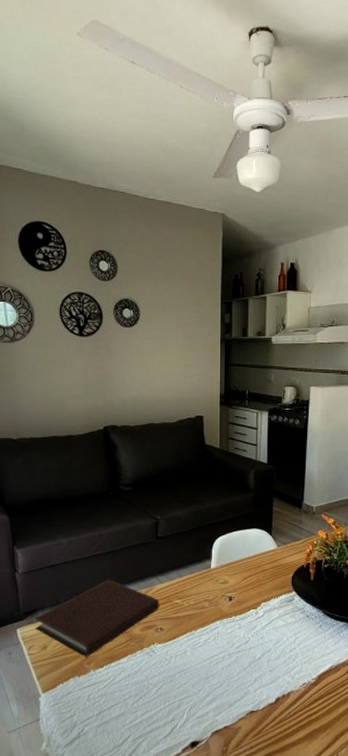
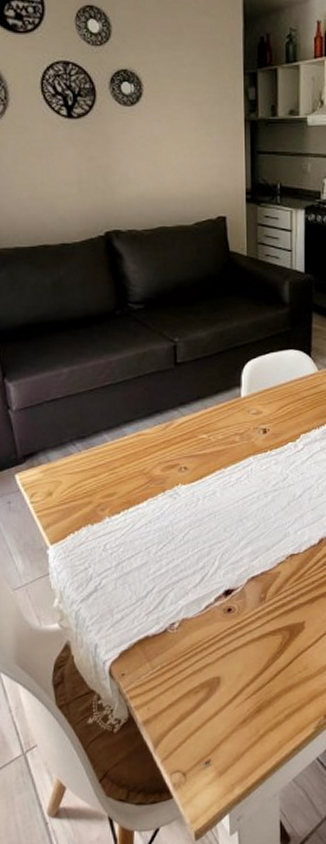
notebook: present [35,579,159,657] -> none [36,413,182,503]

